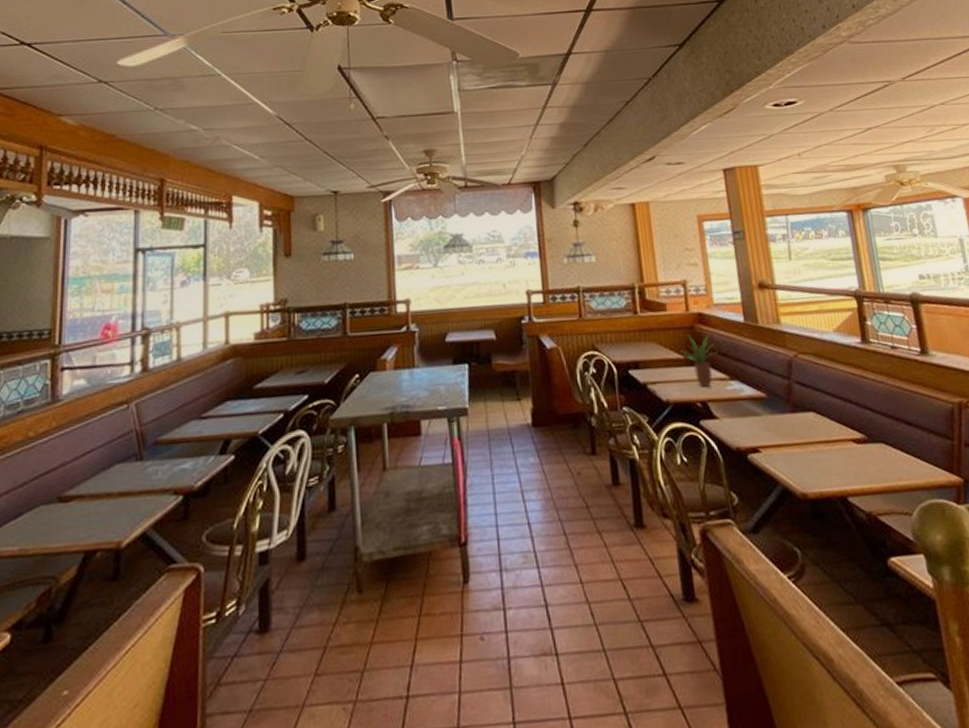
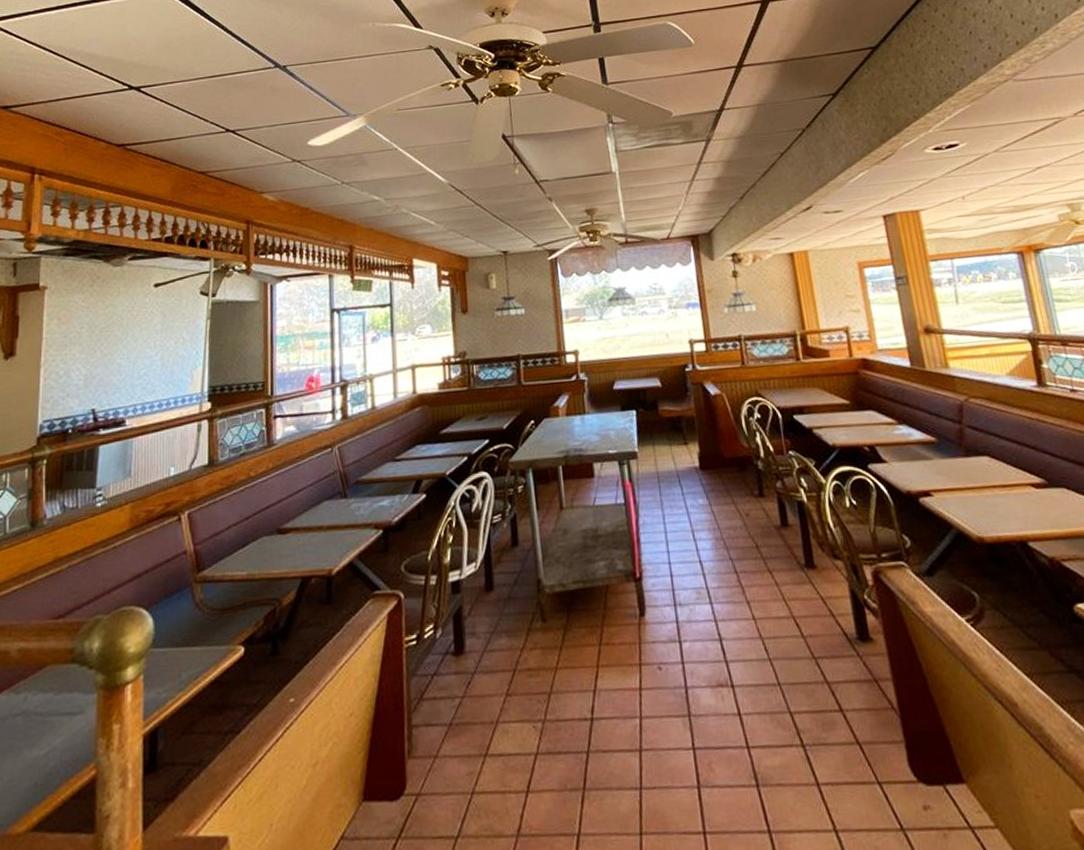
potted plant: present [681,335,719,387] -> none [845,380,885,431]

